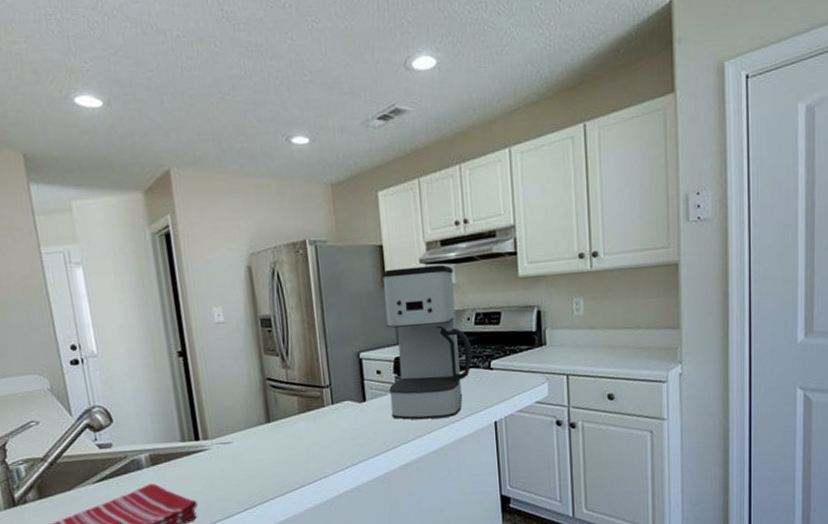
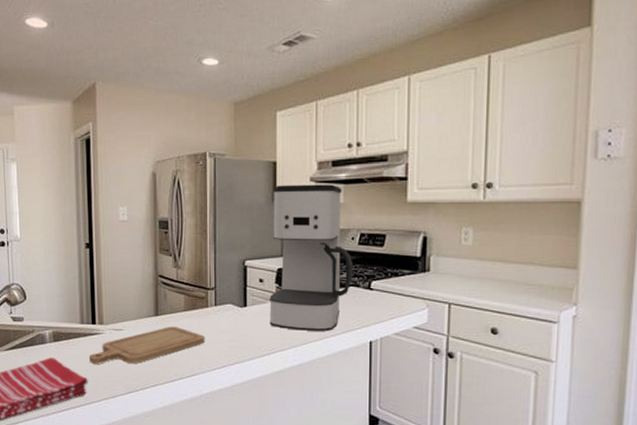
chopping board: none [195,431,325,484] -> present [88,326,205,364]

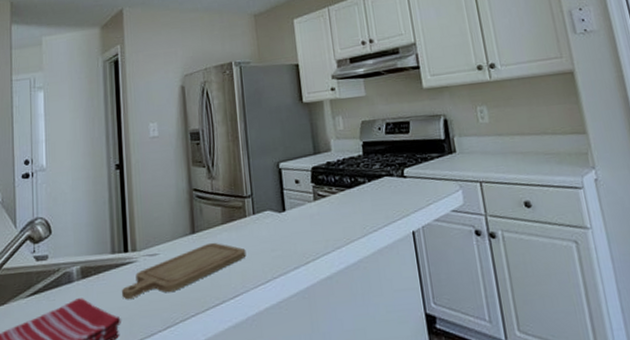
coffee maker: present [270,184,353,331] -> none [299,79,386,230]

